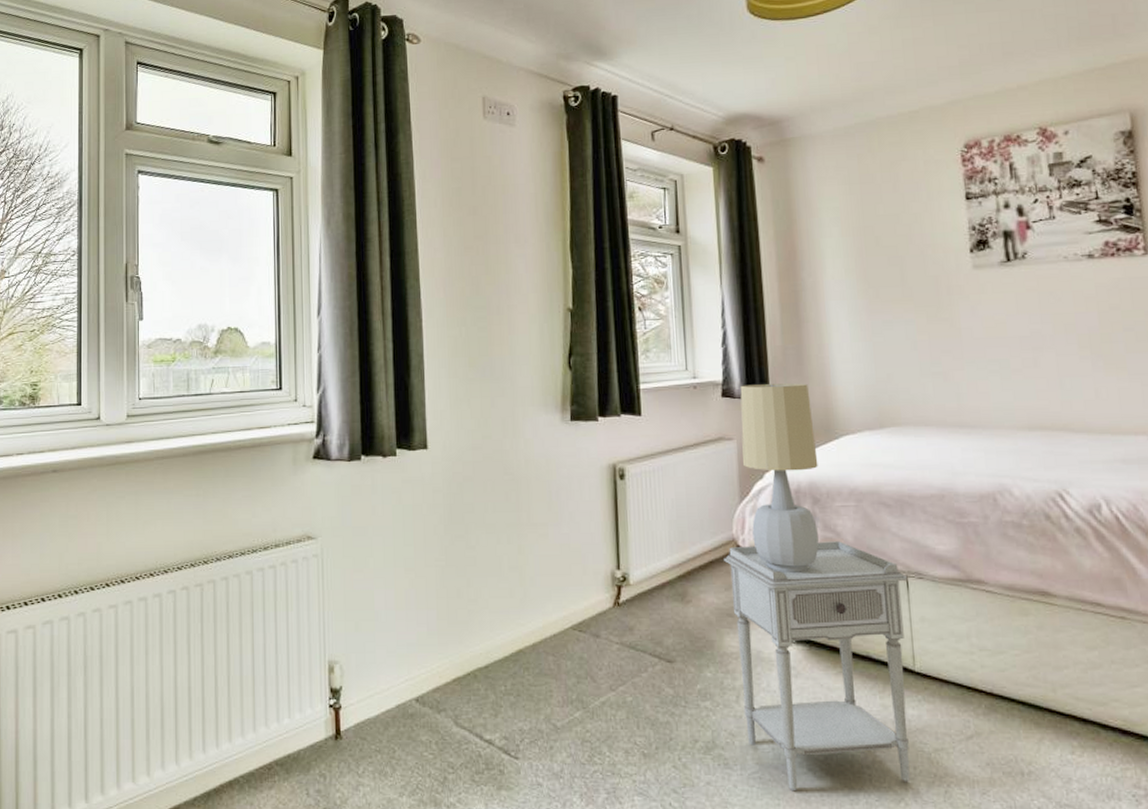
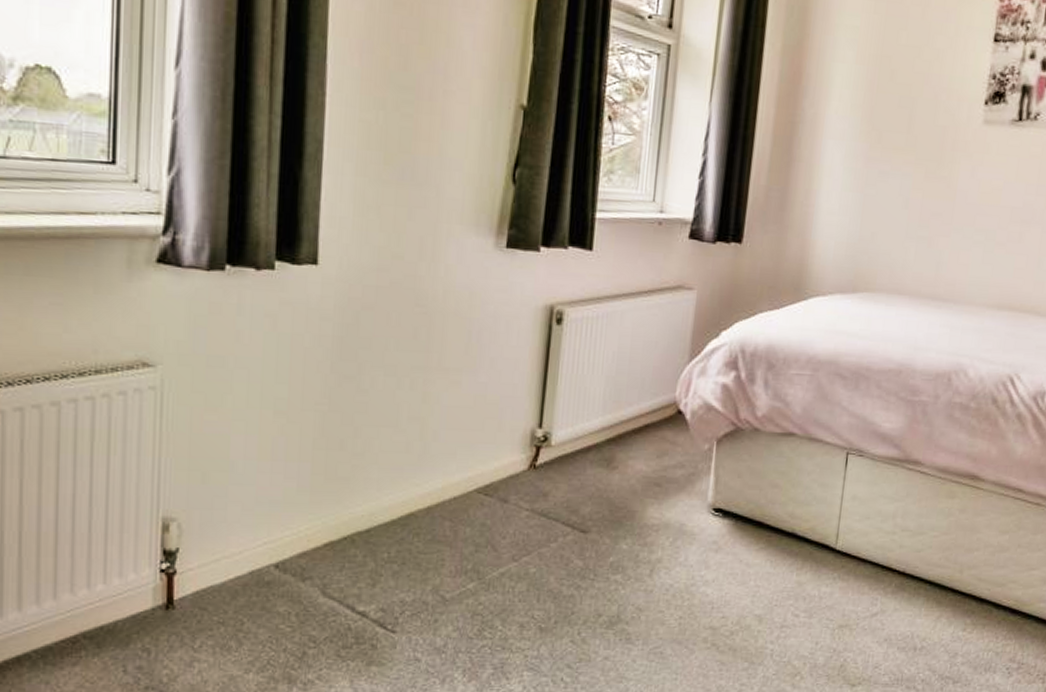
nightstand: present [724,541,910,790] -> none [655,410,848,665]
table lamp: present [740,383,819,573] -> none [696,227,786,443]

